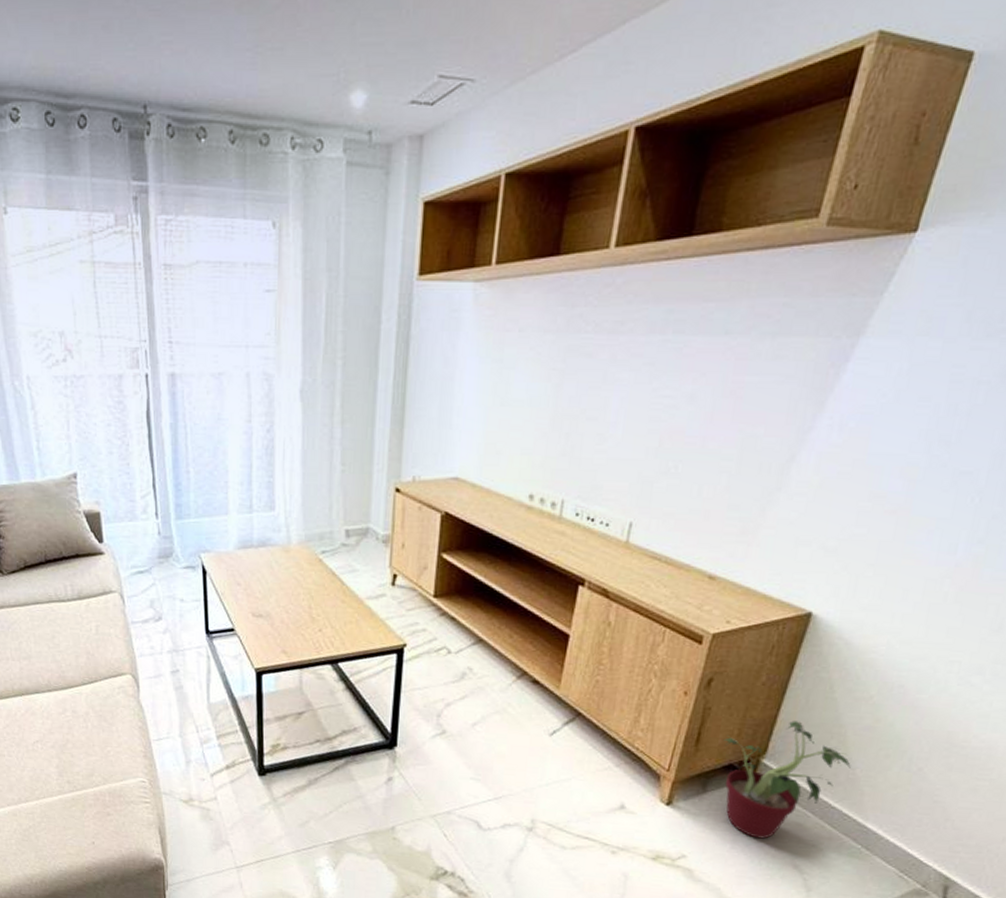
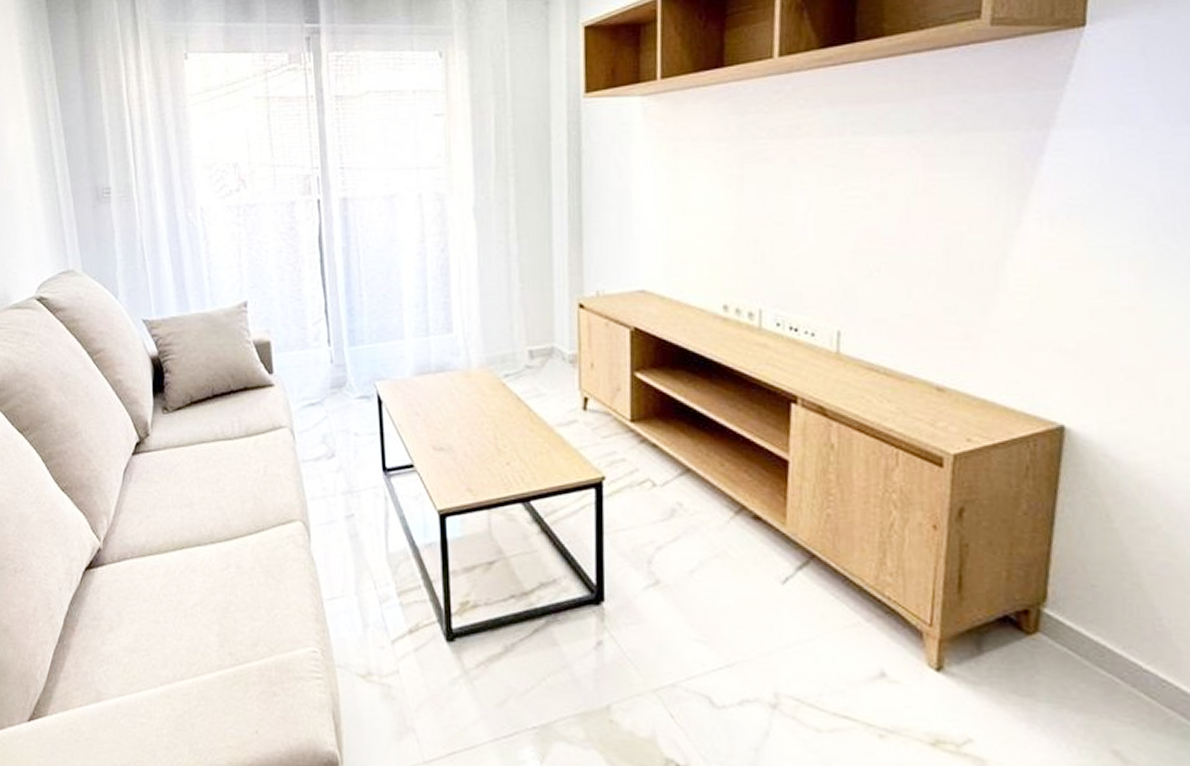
potted plant: present [723,721,851,839] -> none [991,558,1155,715]

